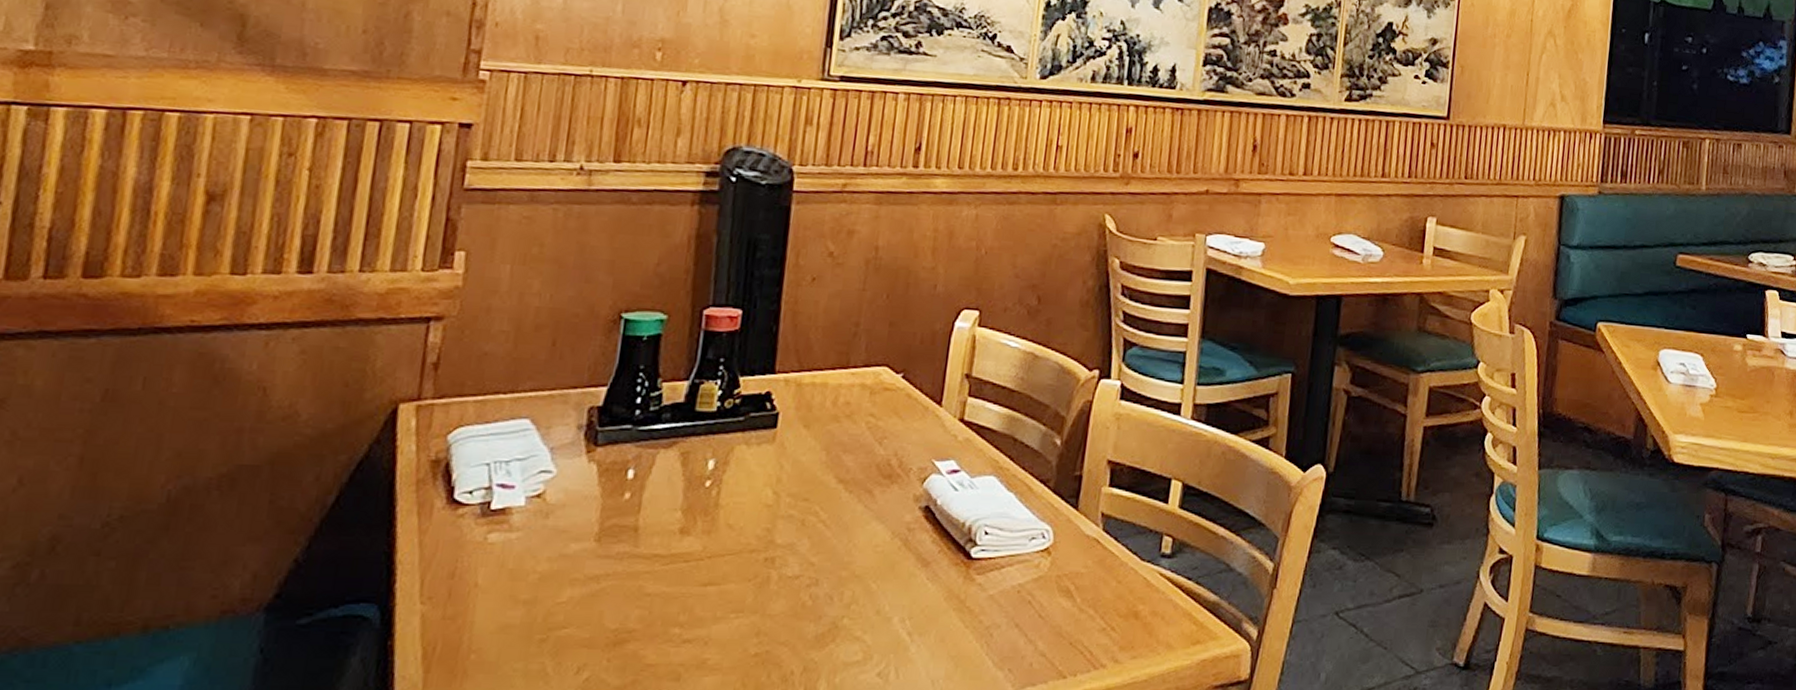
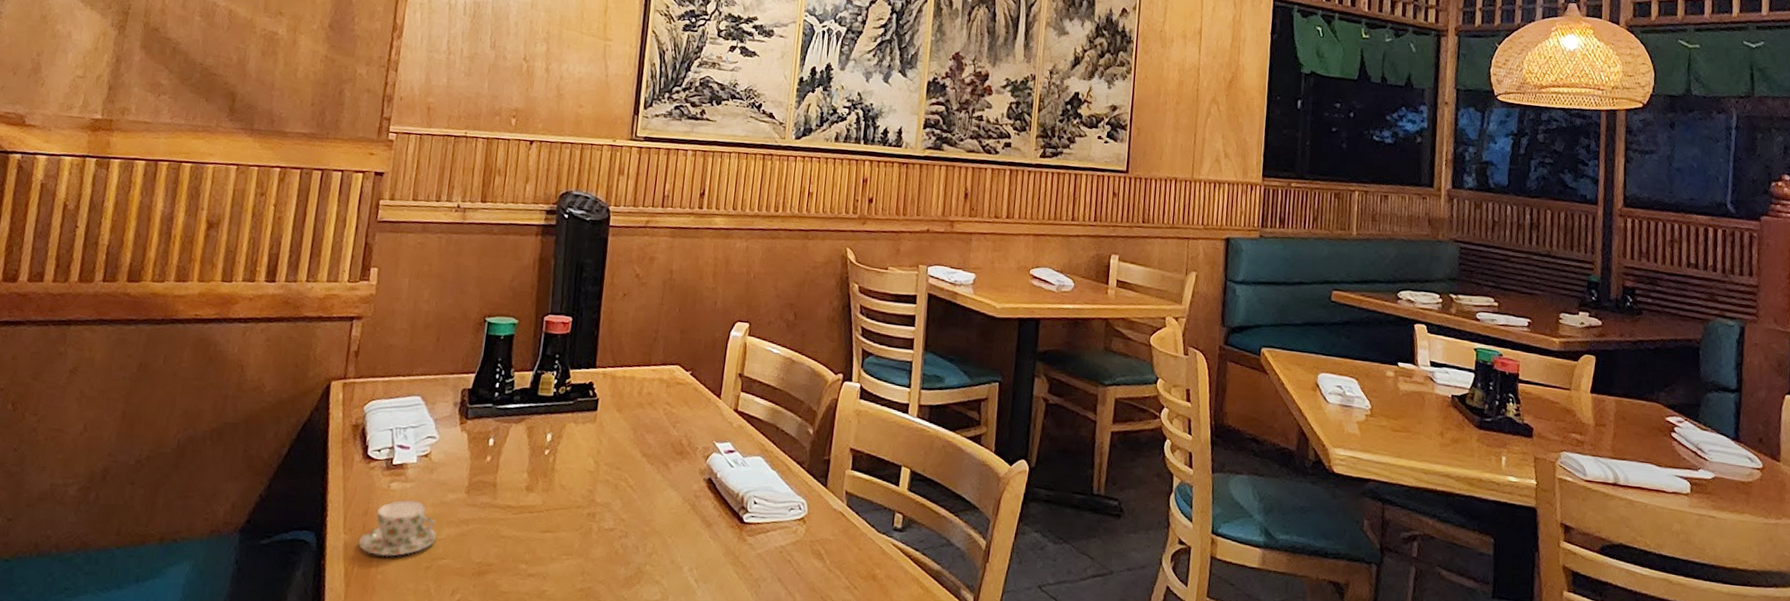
teacup: none [442,553,555,631] -> present [358,499,437,557]

